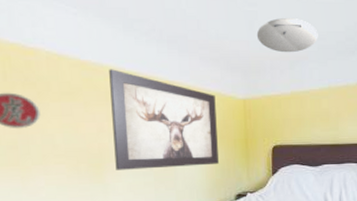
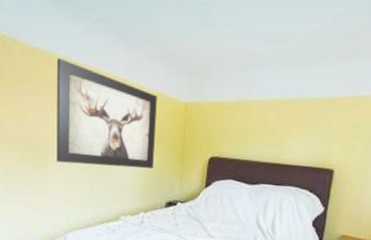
ceiling light: present [256,17,318,53] -> none [208,13,277,56]

